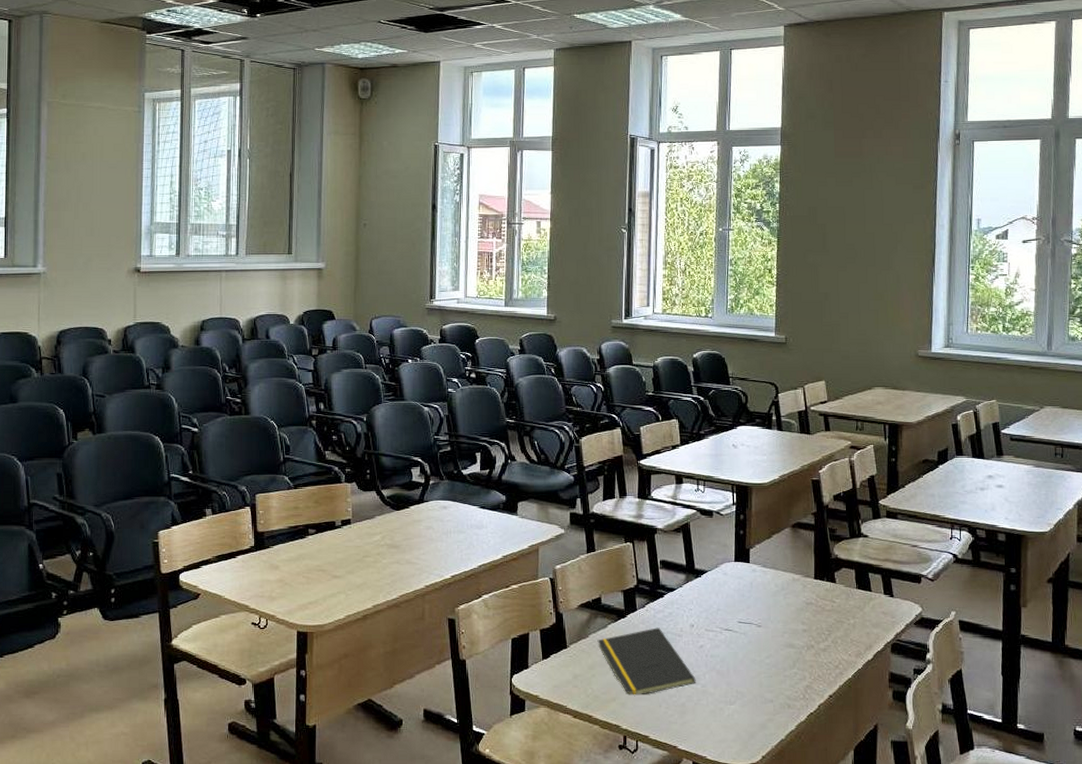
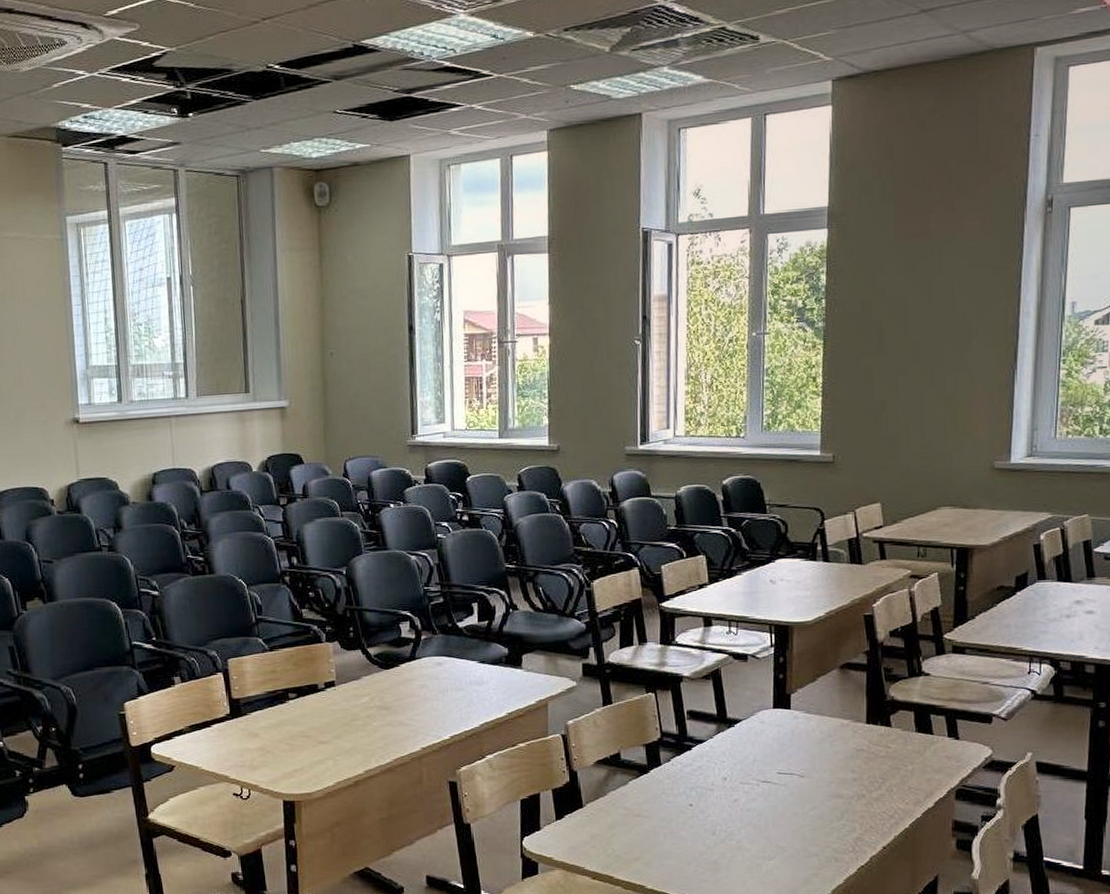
notepad: present [597,627,696,694] -> none [617,782,730,853]

